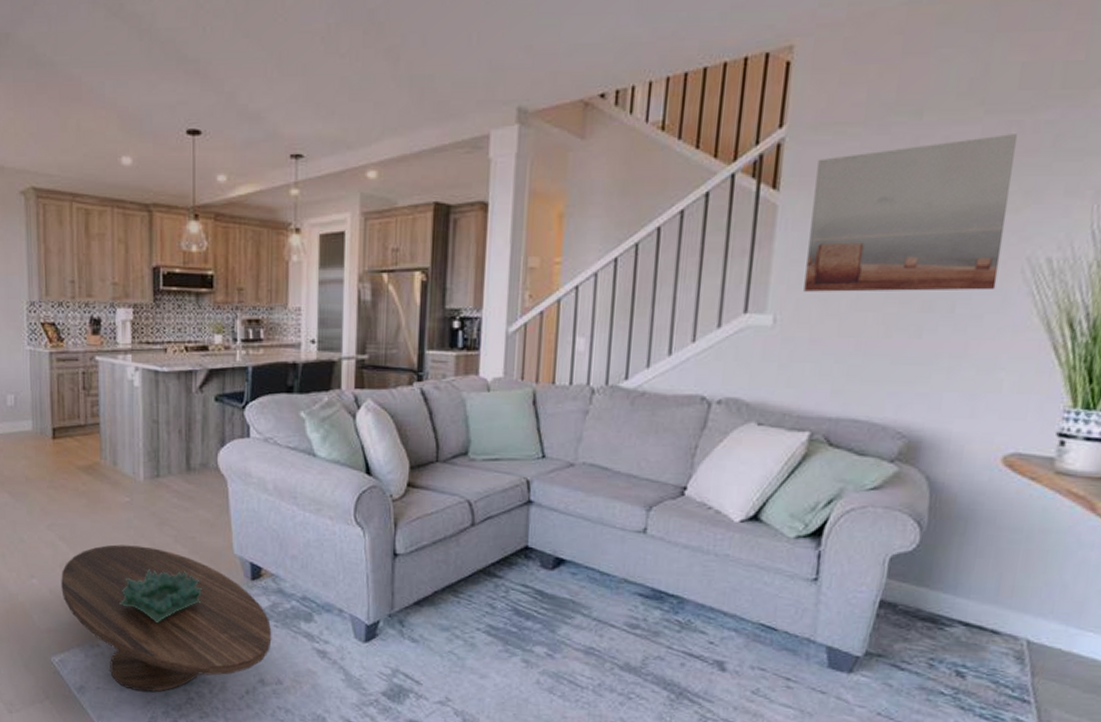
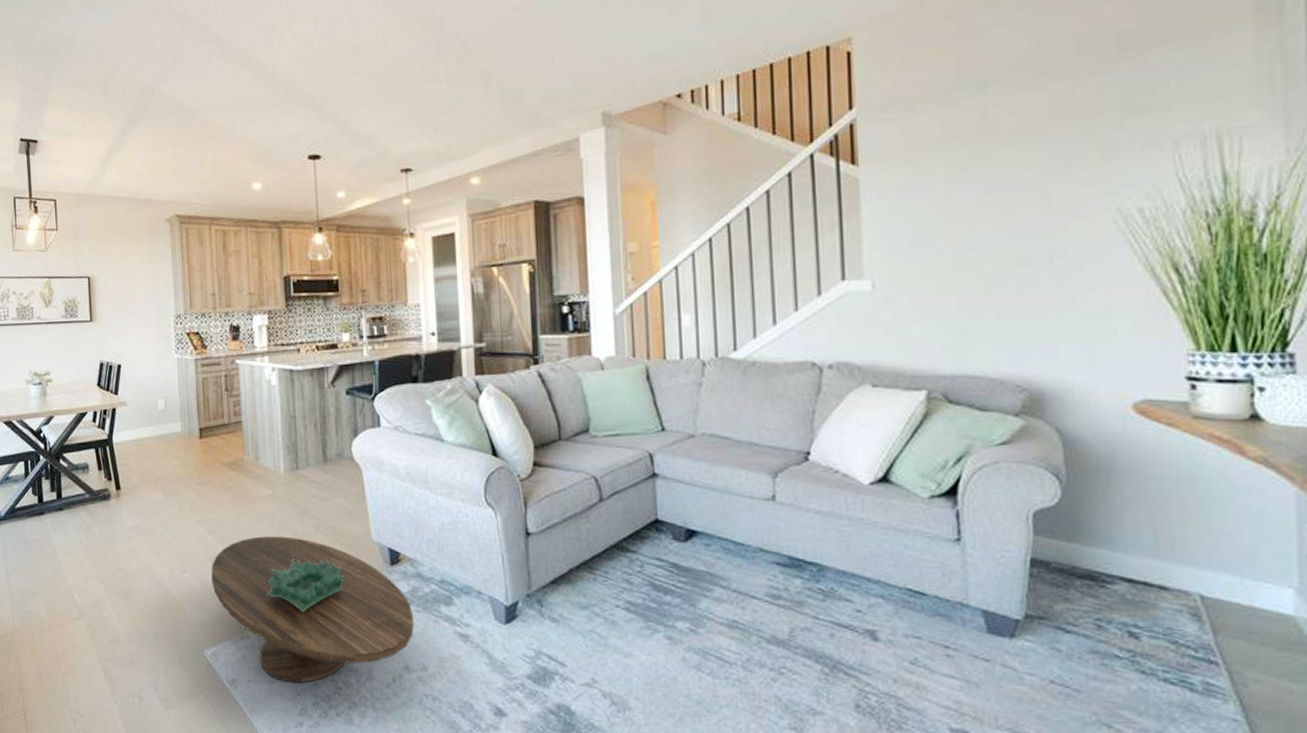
wall art: present [803,134,1017,292] -> none [892,97,1091,256]

